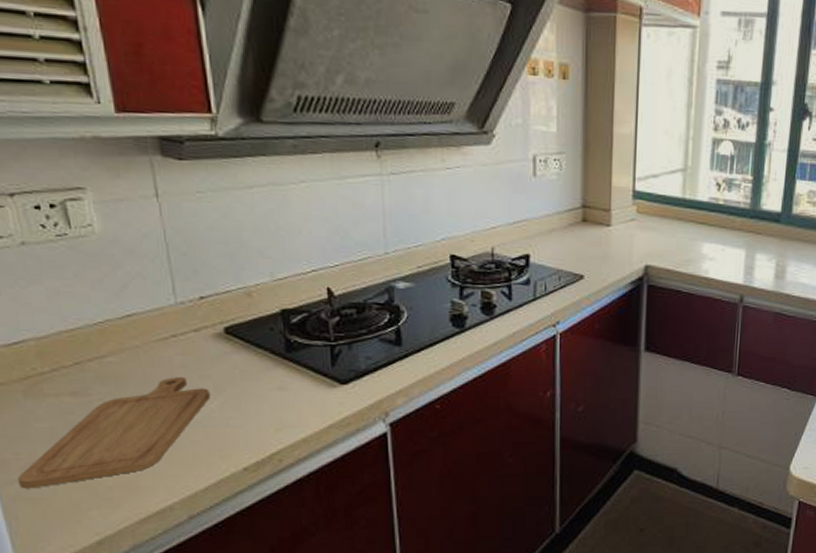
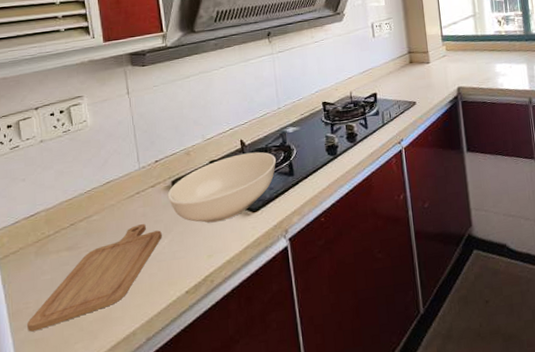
bowl: none [217,306,379,389] -> present [167,151,277,223]

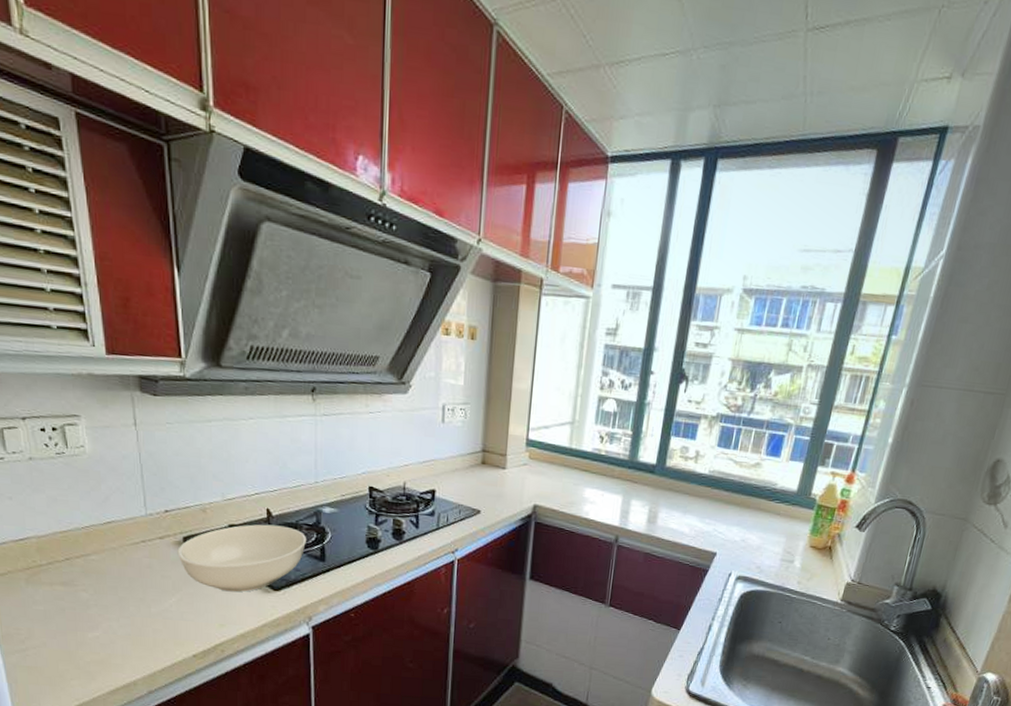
chopping board: present [27,224,162,332] -> none [19,575,169,659]

